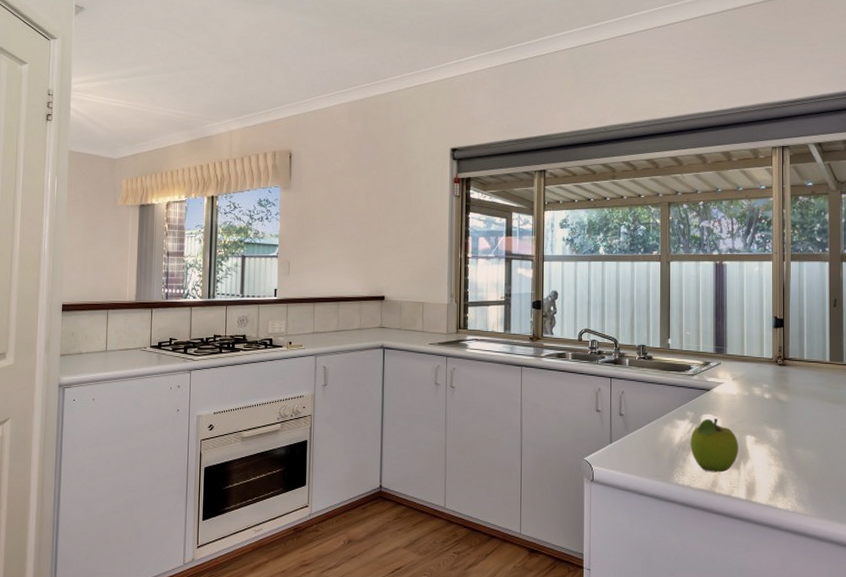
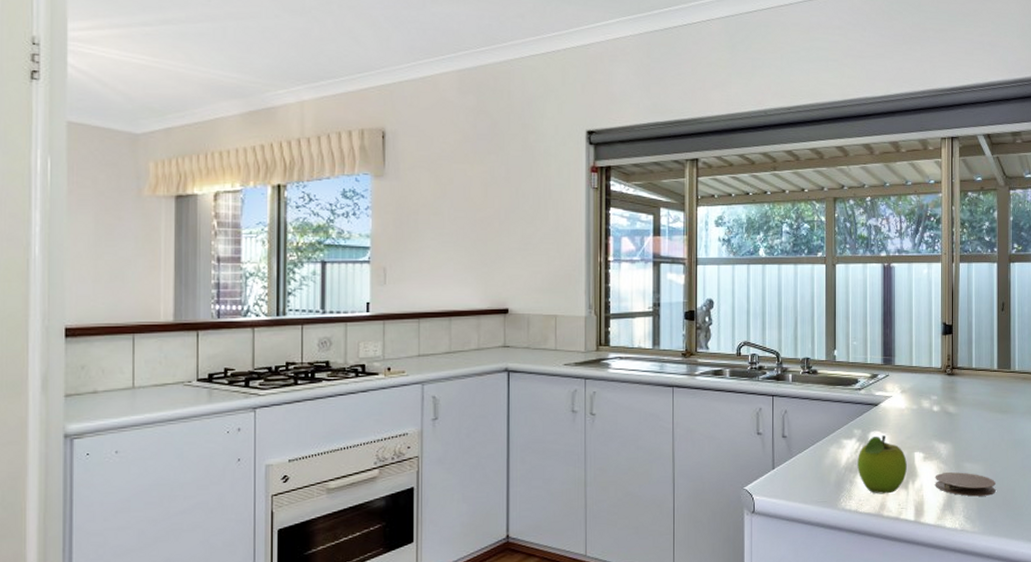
coaster: none [766,456,829,481] -> present [935,472,996,497]

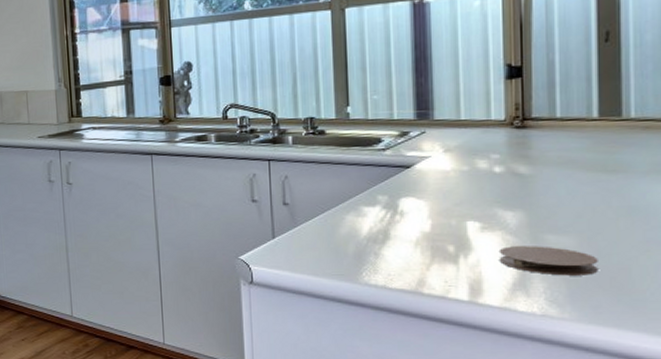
fruit: present [858,435,907,494] -> none [384,202,456,269]

